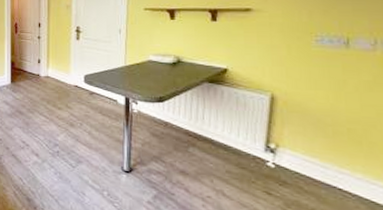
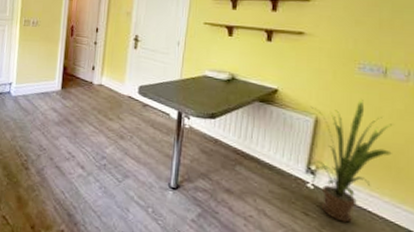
house plant: none [264,72,362,201] -> present [310,98,392,223]

